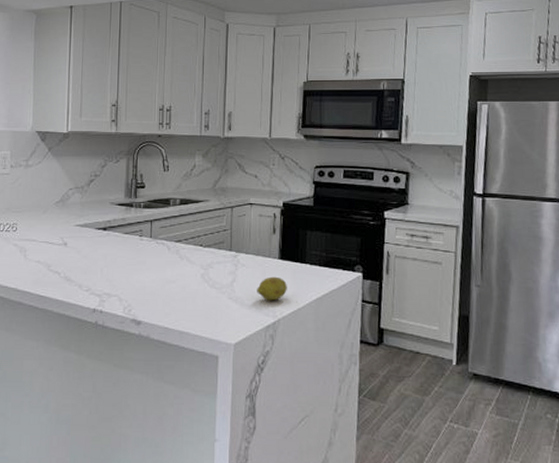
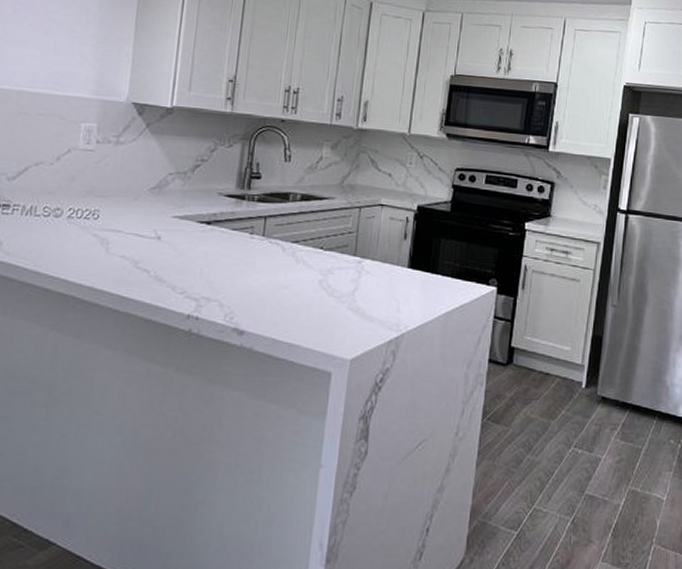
fruit: present [257,276,287,301] -> none [381,286,415,313]

